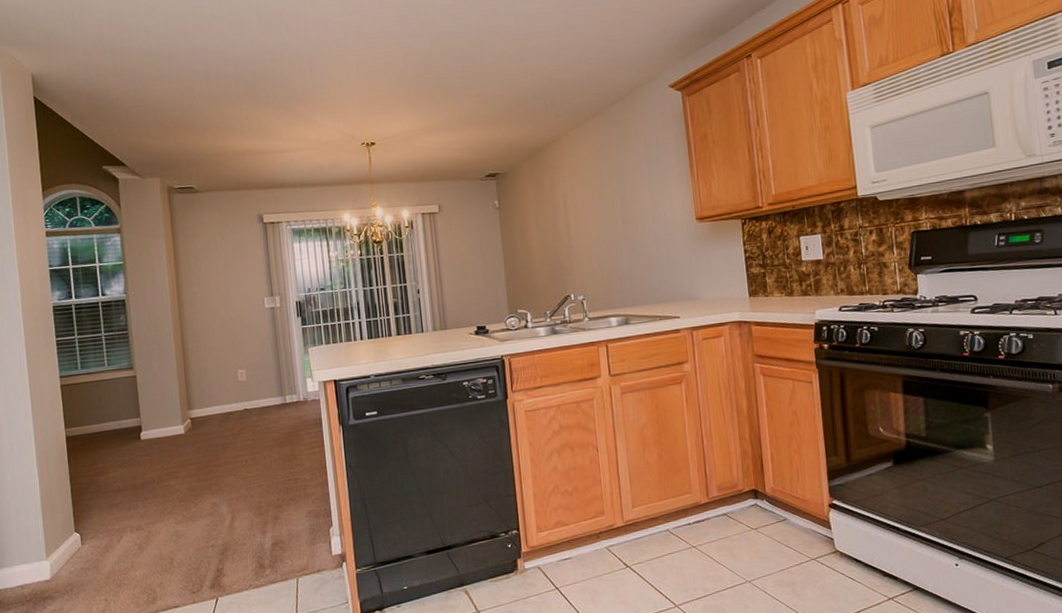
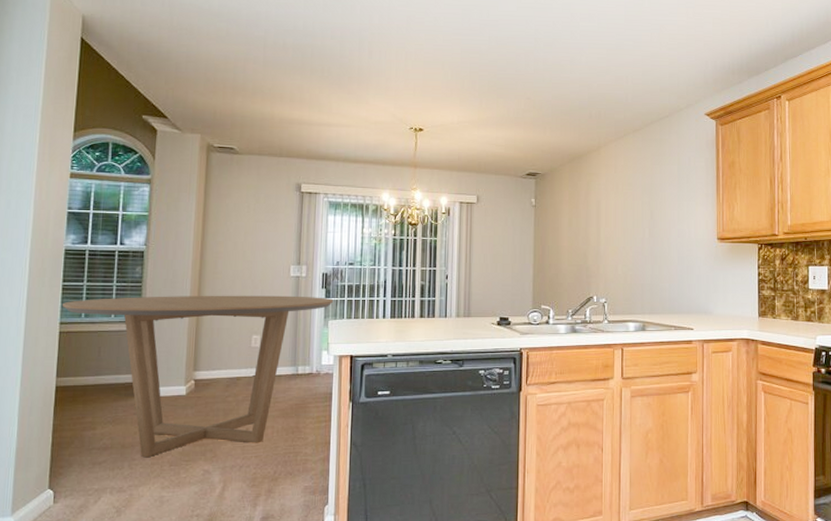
dining table: none [59,325,310,496] -> present [63,295,333,458]

